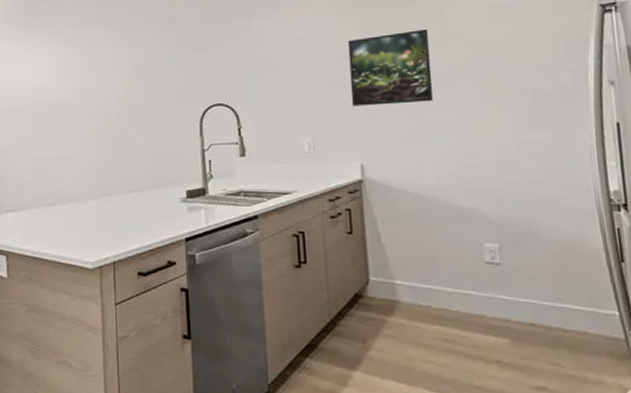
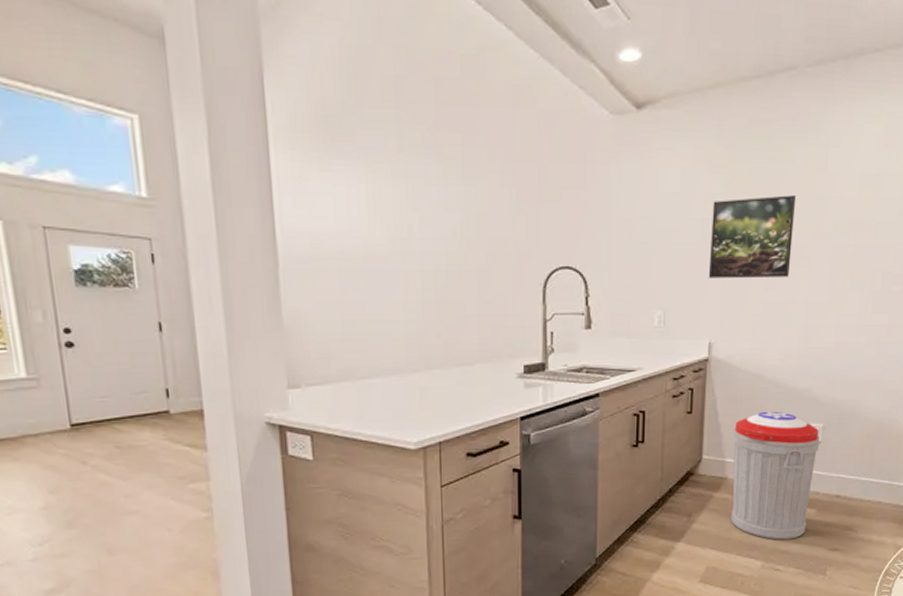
trash can: none [398,231,501,373] -> present [730,411,820,540]

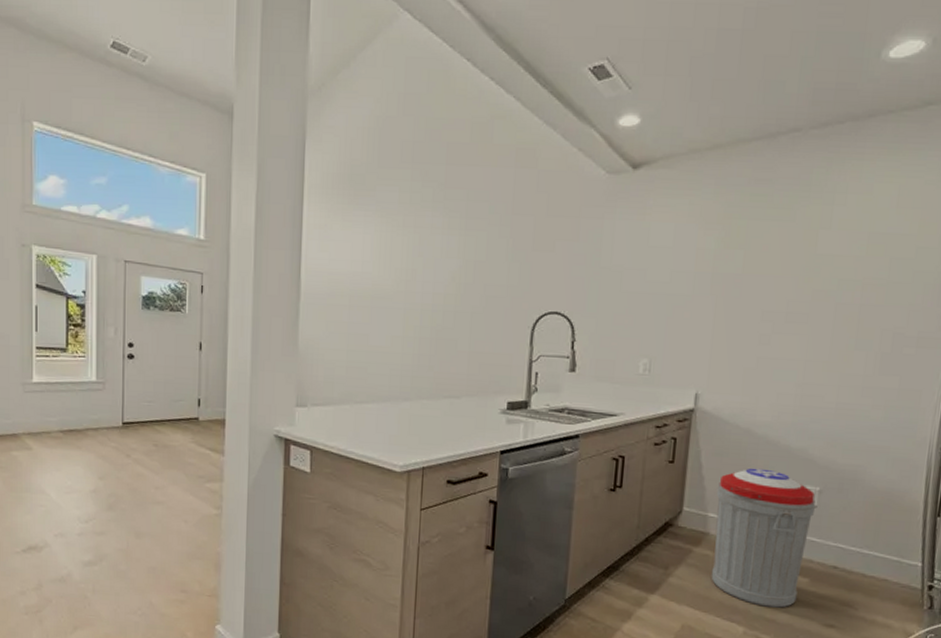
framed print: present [708,195,797,279] -> none [697,252,796,333]

